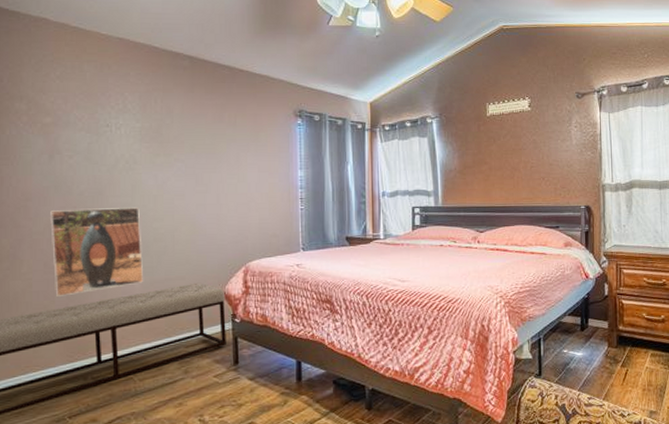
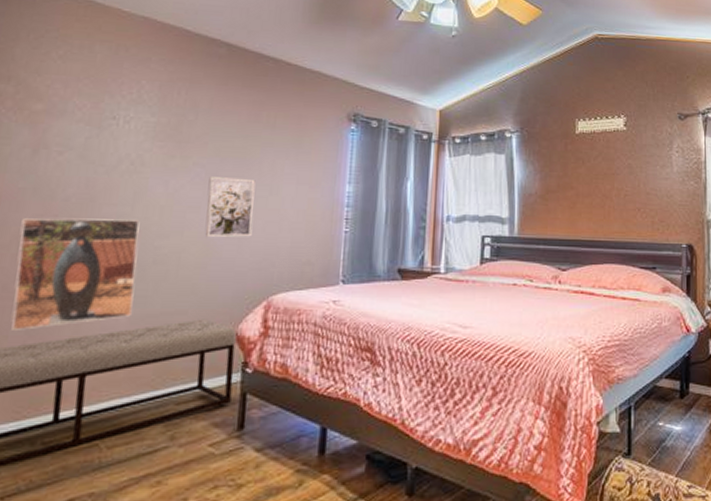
wall art: none [189,169,227,219] -> present [204,177,256,238]

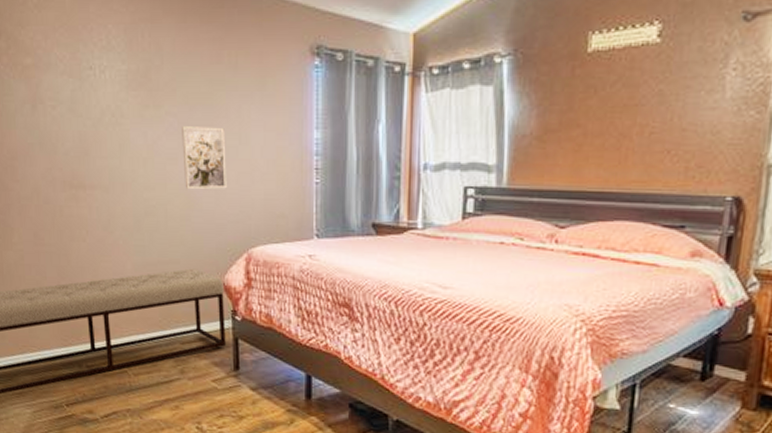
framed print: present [10,218,140,330] -> none [37,171,136,272]

